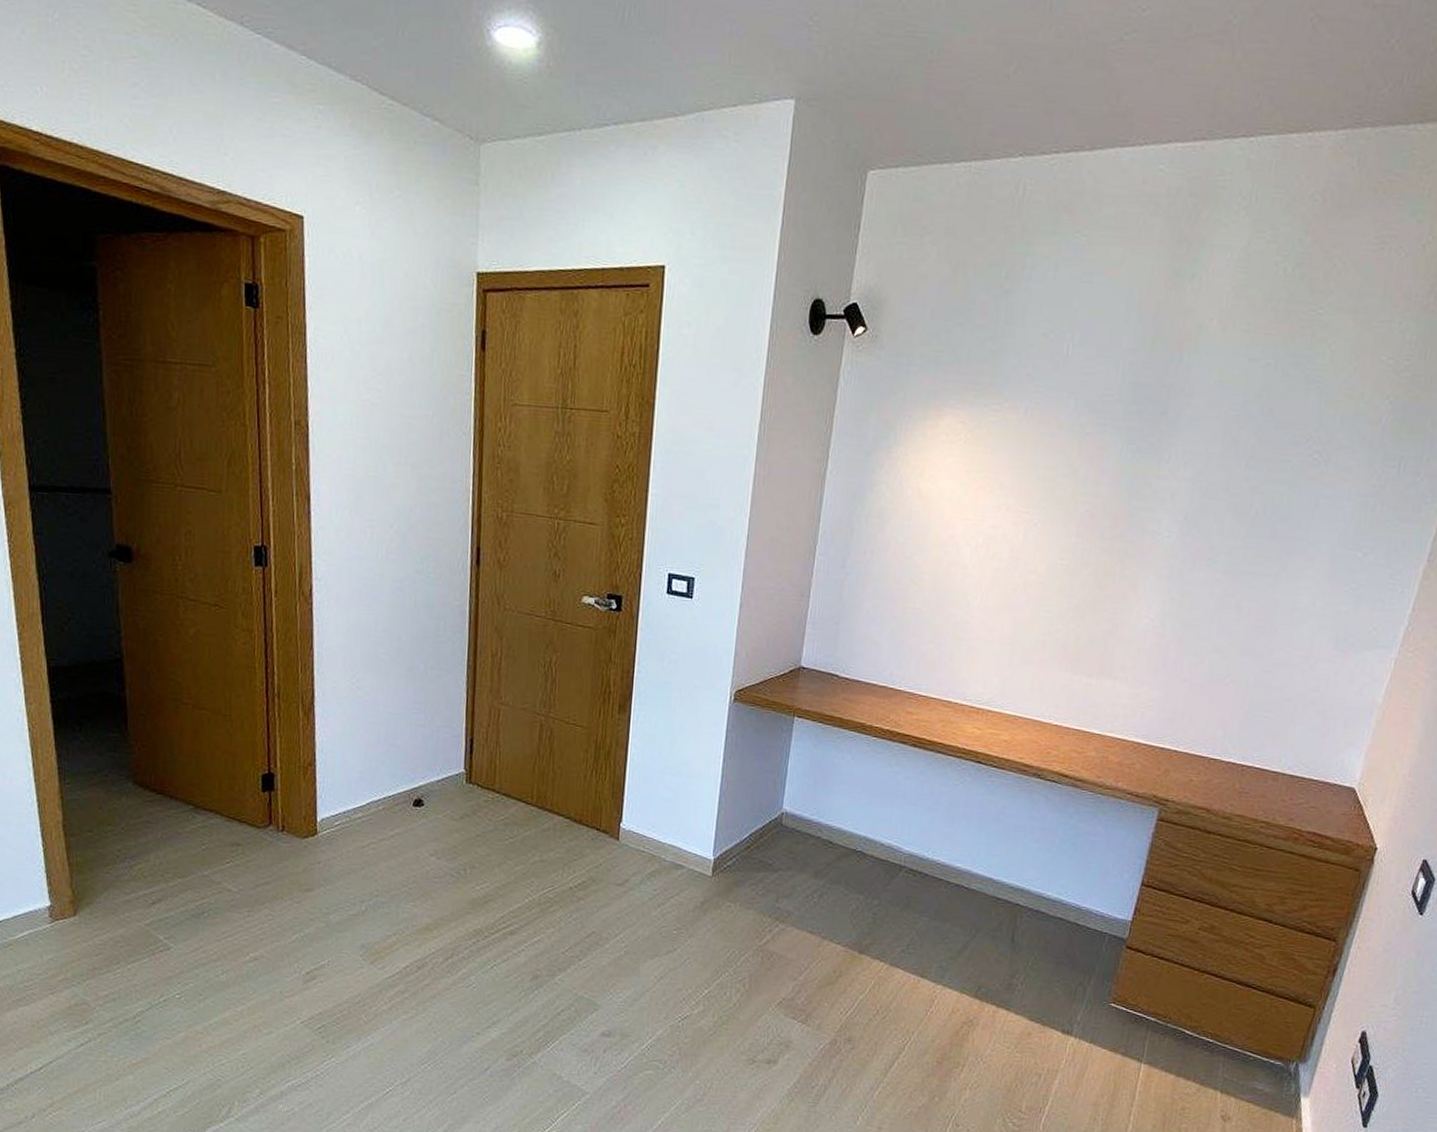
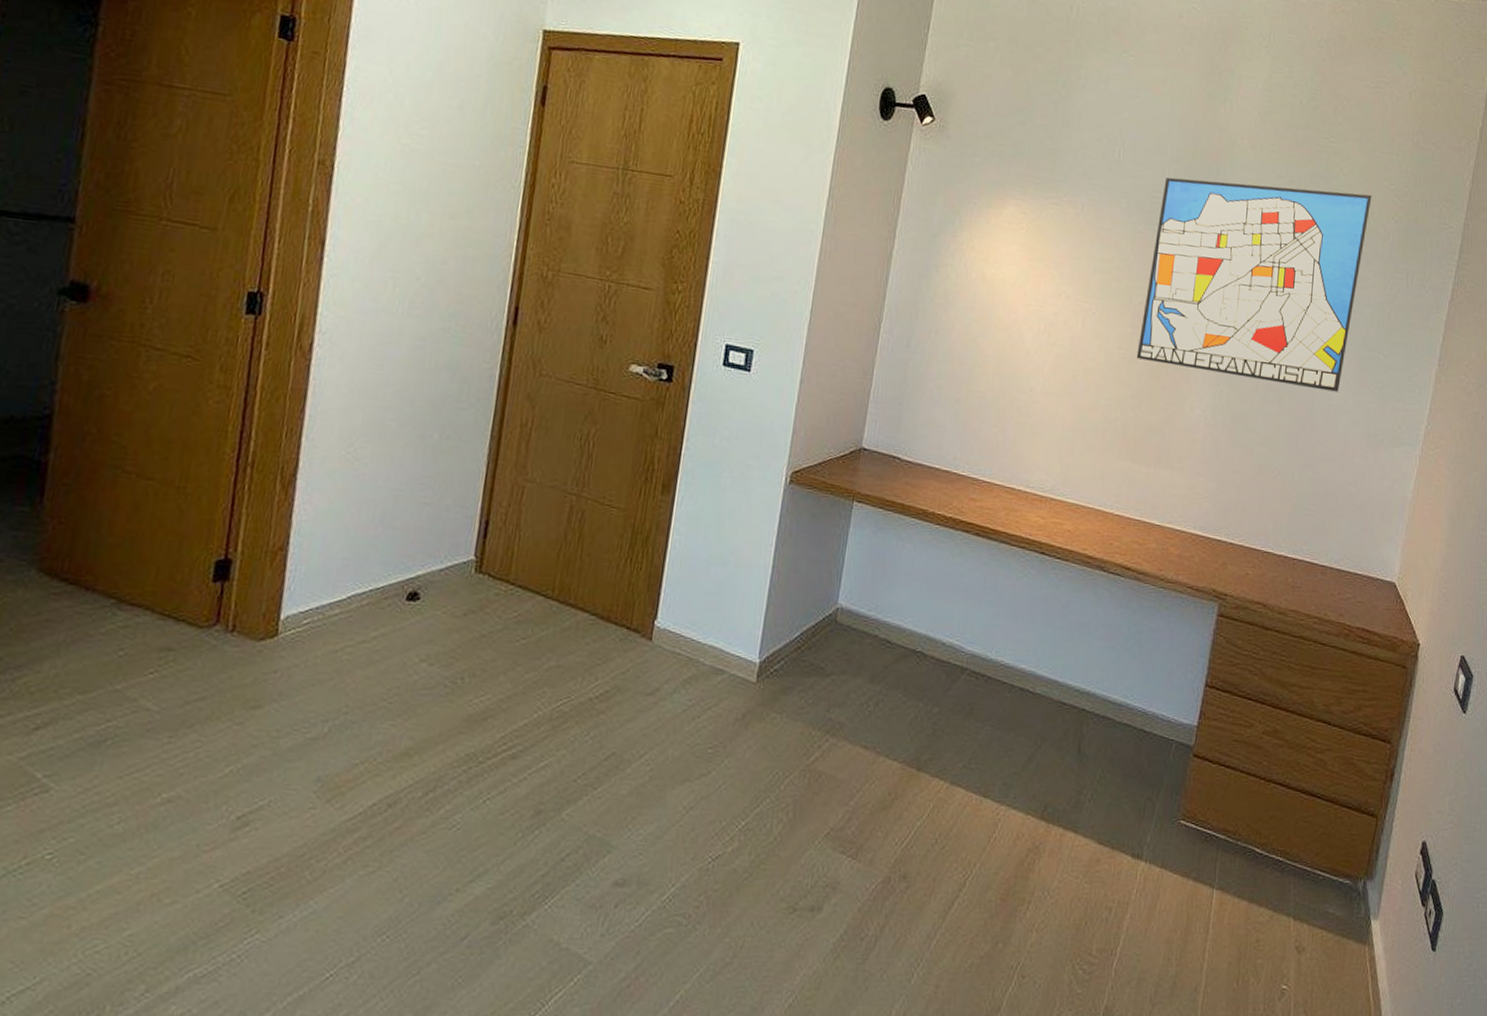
wall art: none [1080,371,1364,595] -> present [1136,177,1372,392]

